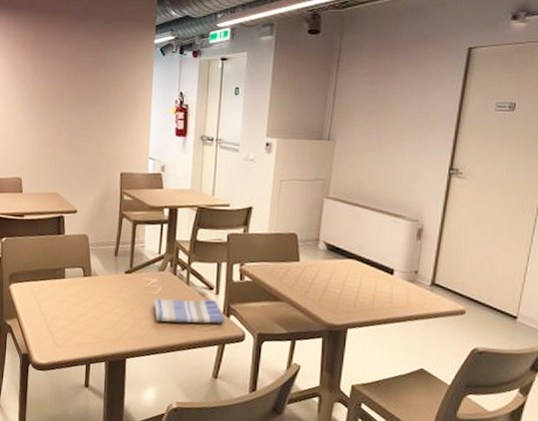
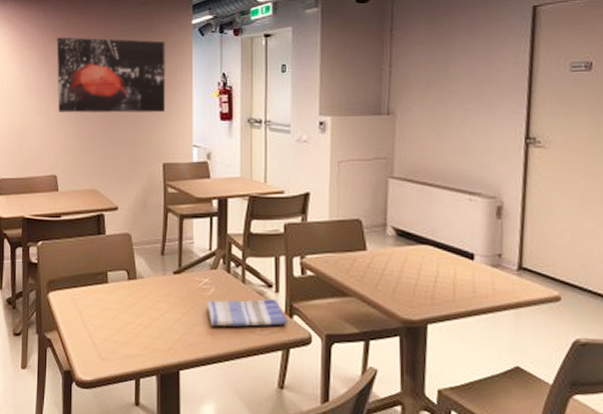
wall art: none [25,48,128,126] -> present [56,37,165,113]

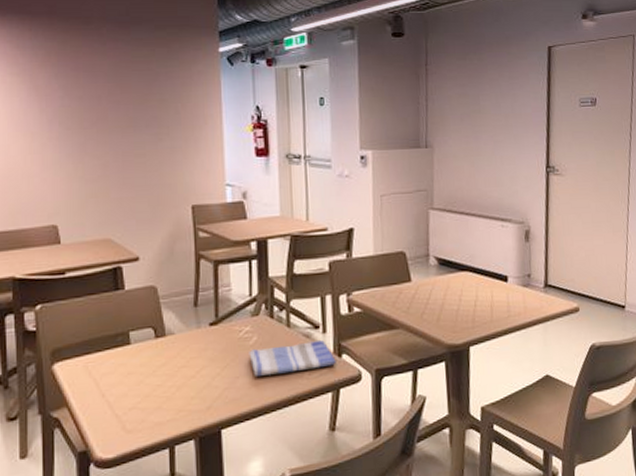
wall art: present [56,37,165,113] -> none [50,62,191,152]

